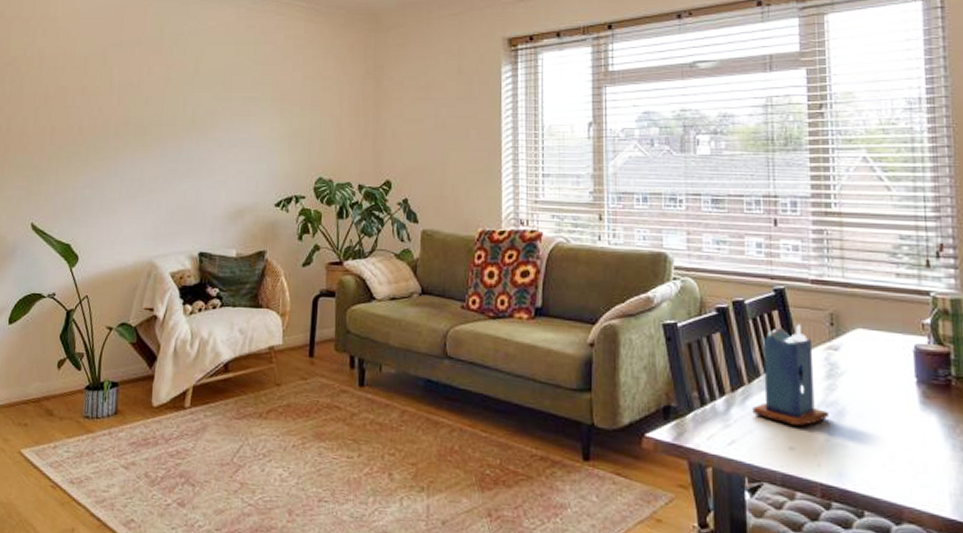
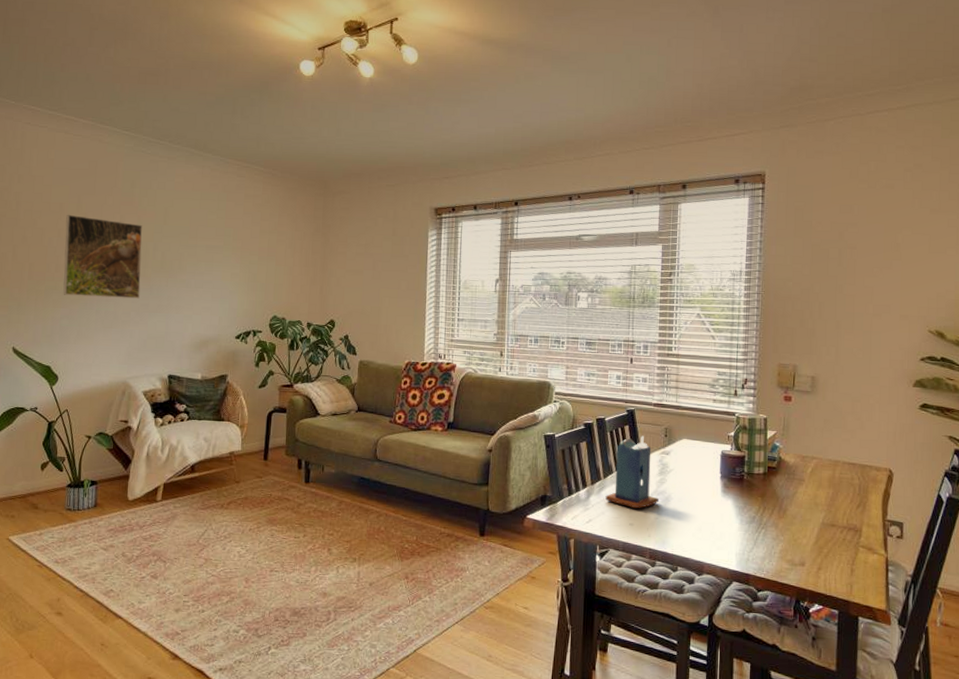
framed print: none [86,69,172,163] -> present [63,214,142,299]

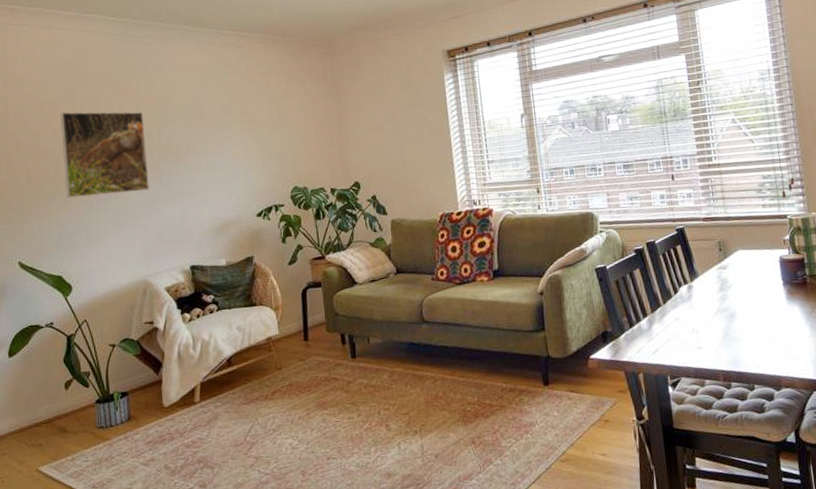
candle: present [605,436,660,508] -> none [668,253,725,331]

